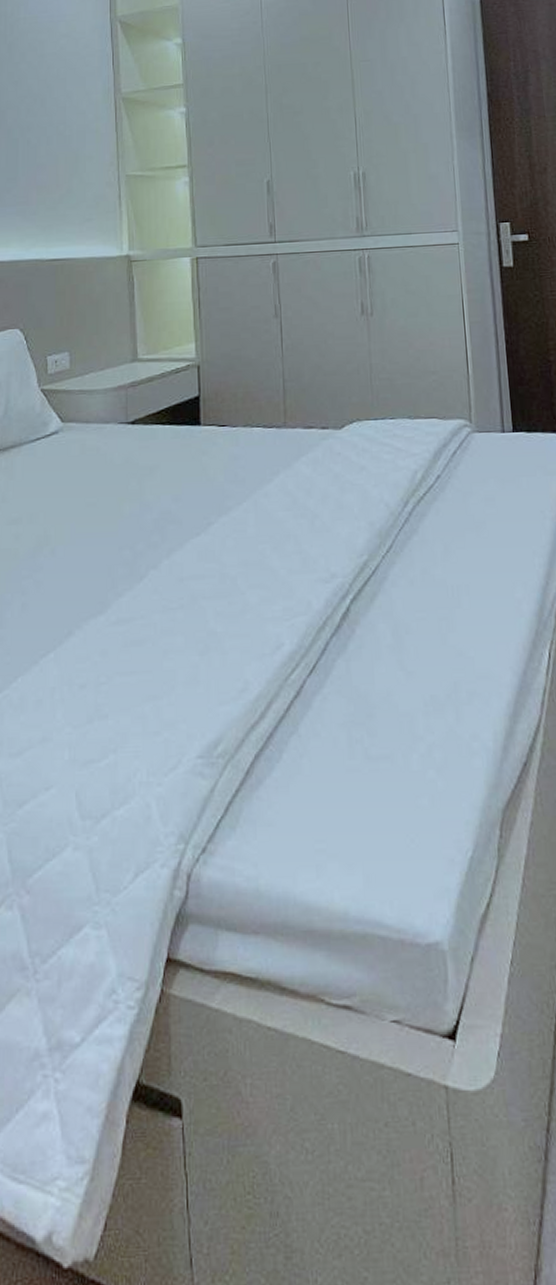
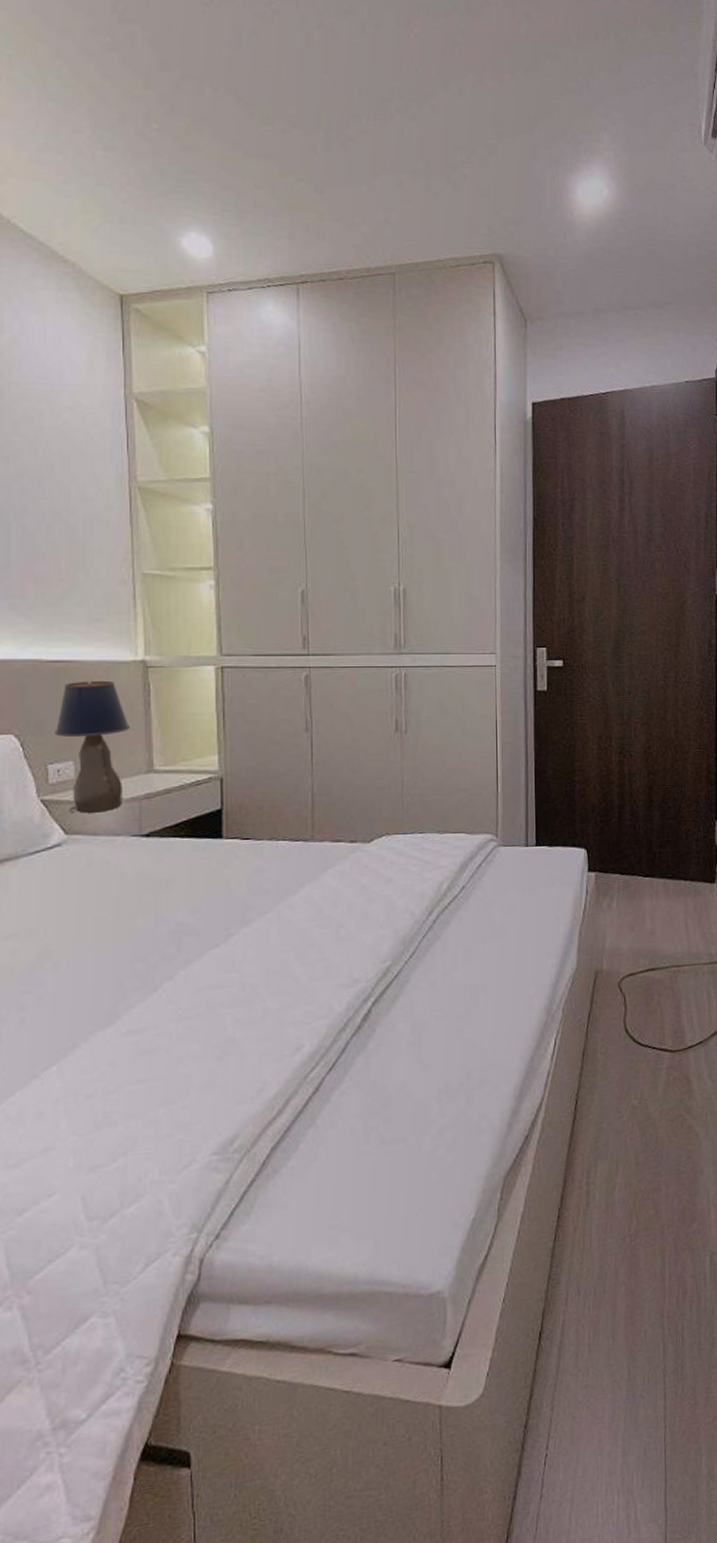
table lamp: none [53,275,118,402] -> present [54,679,131,814]

